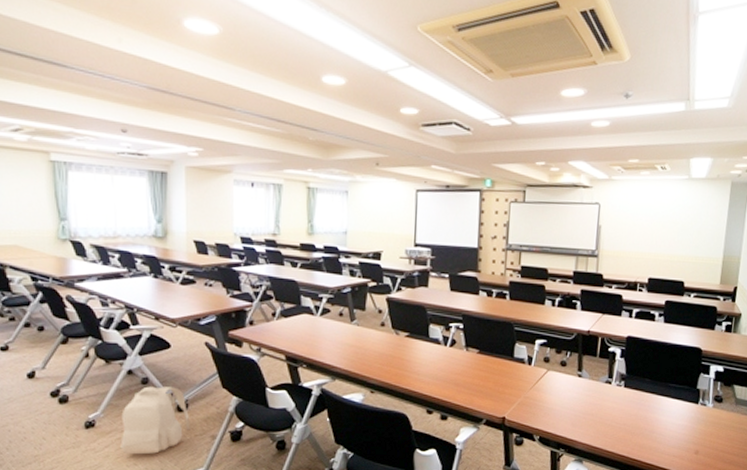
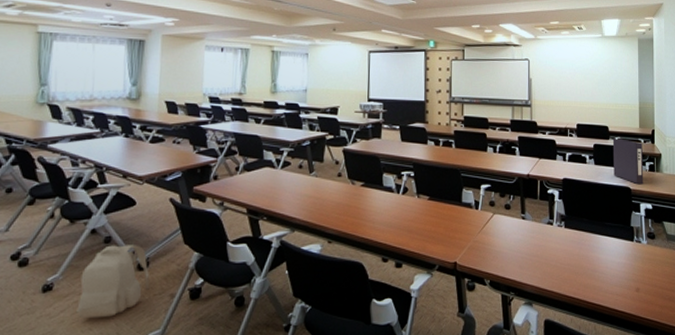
binder: none [684,295,722,346] -> present [612,138,644,185]

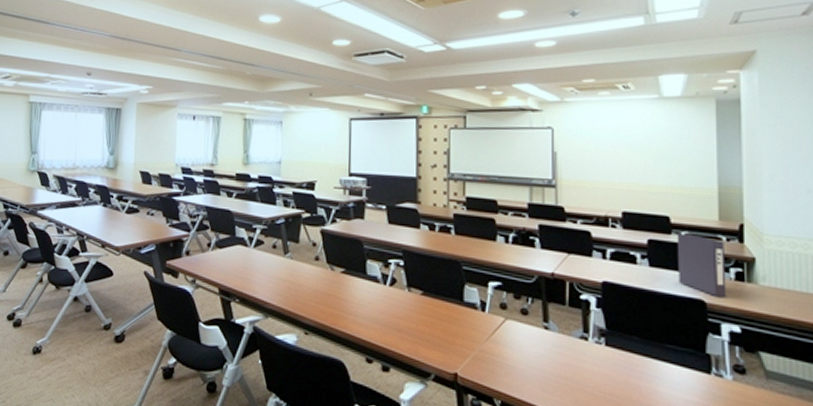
backpack: present [75,245,150,319] -> none [60,314,126,386]

